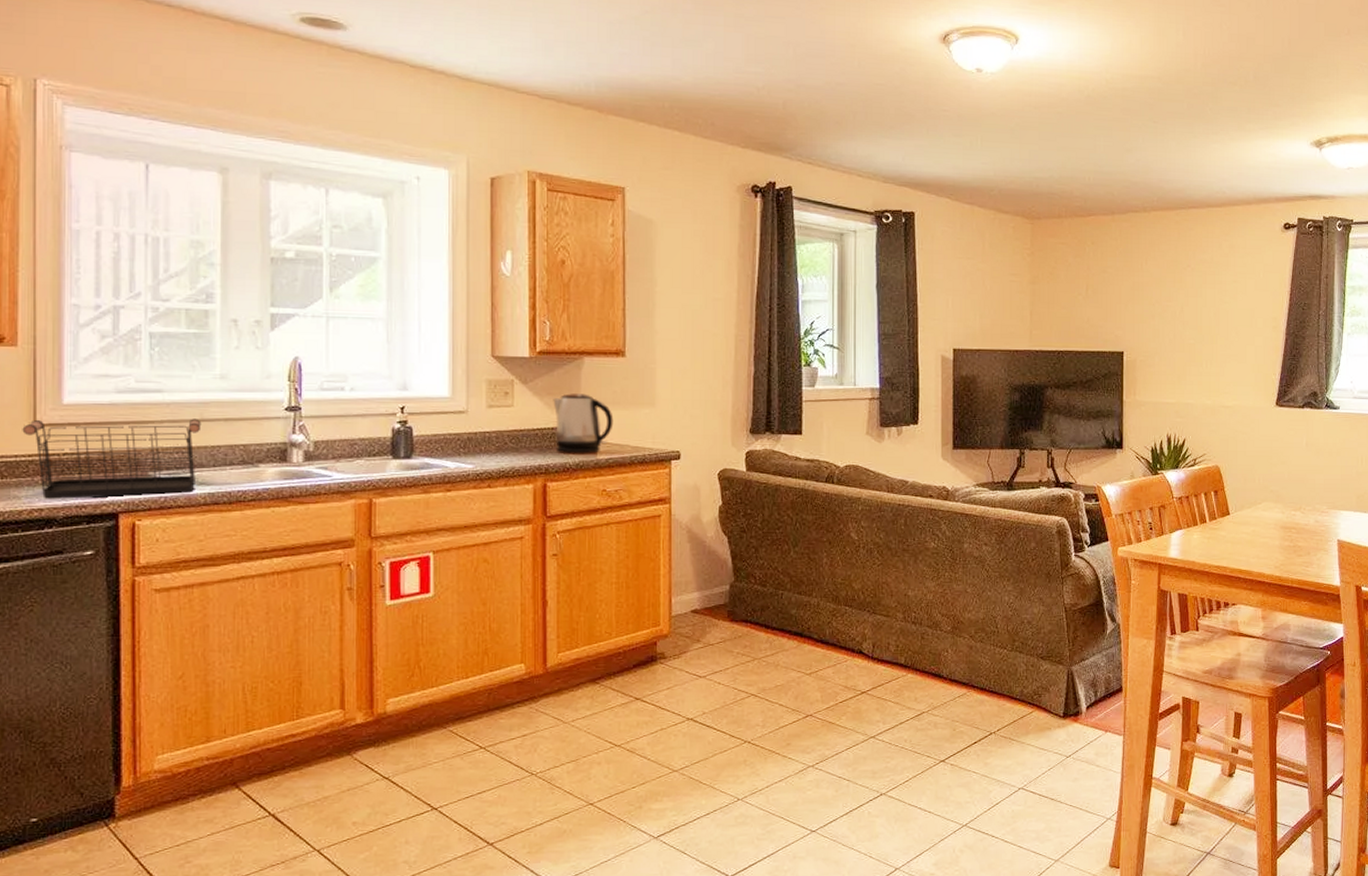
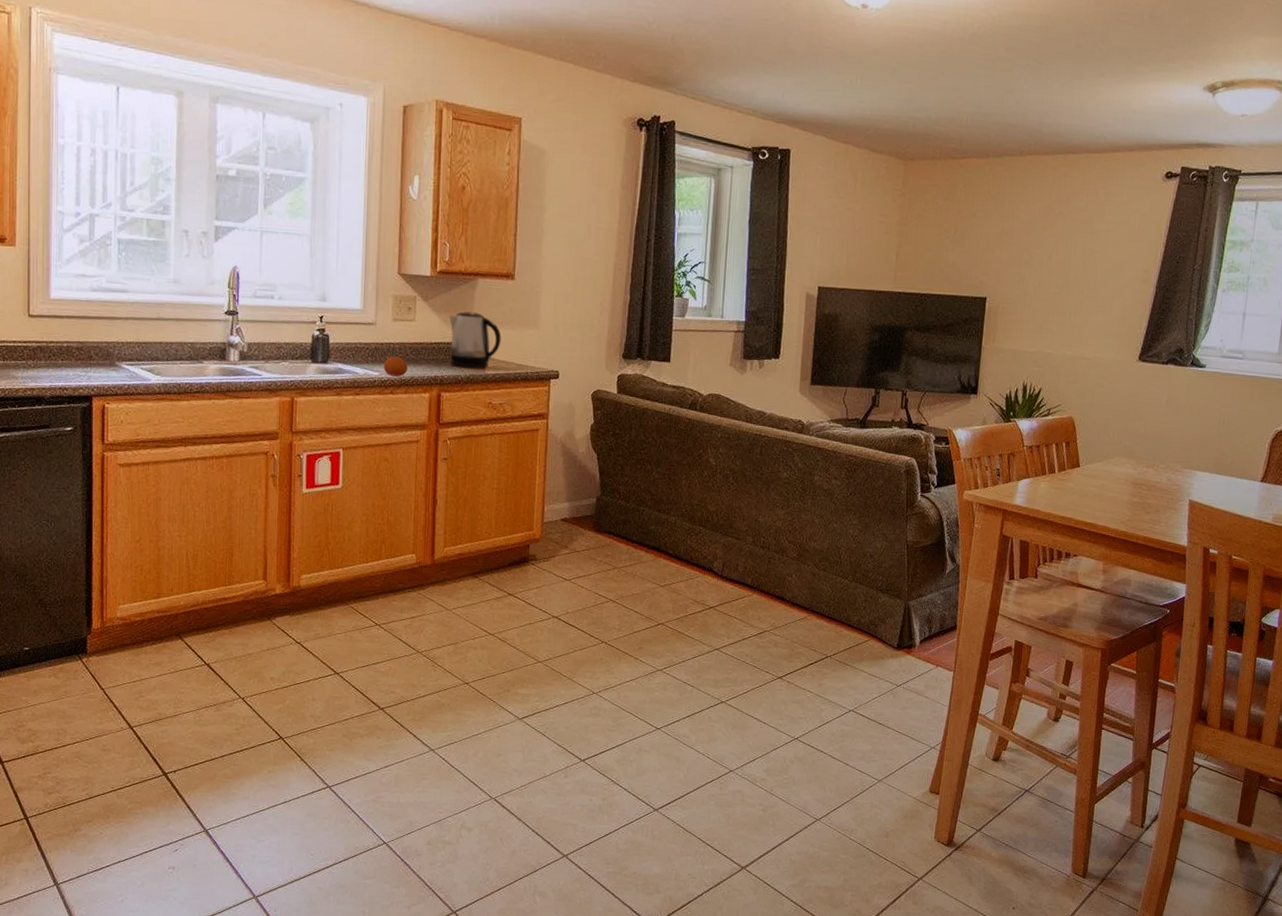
dish rack: present [22,418,202,499] -> none [19,311,158,383]
fruit: none [478,446,507,469] -> present [383,356,408,378]

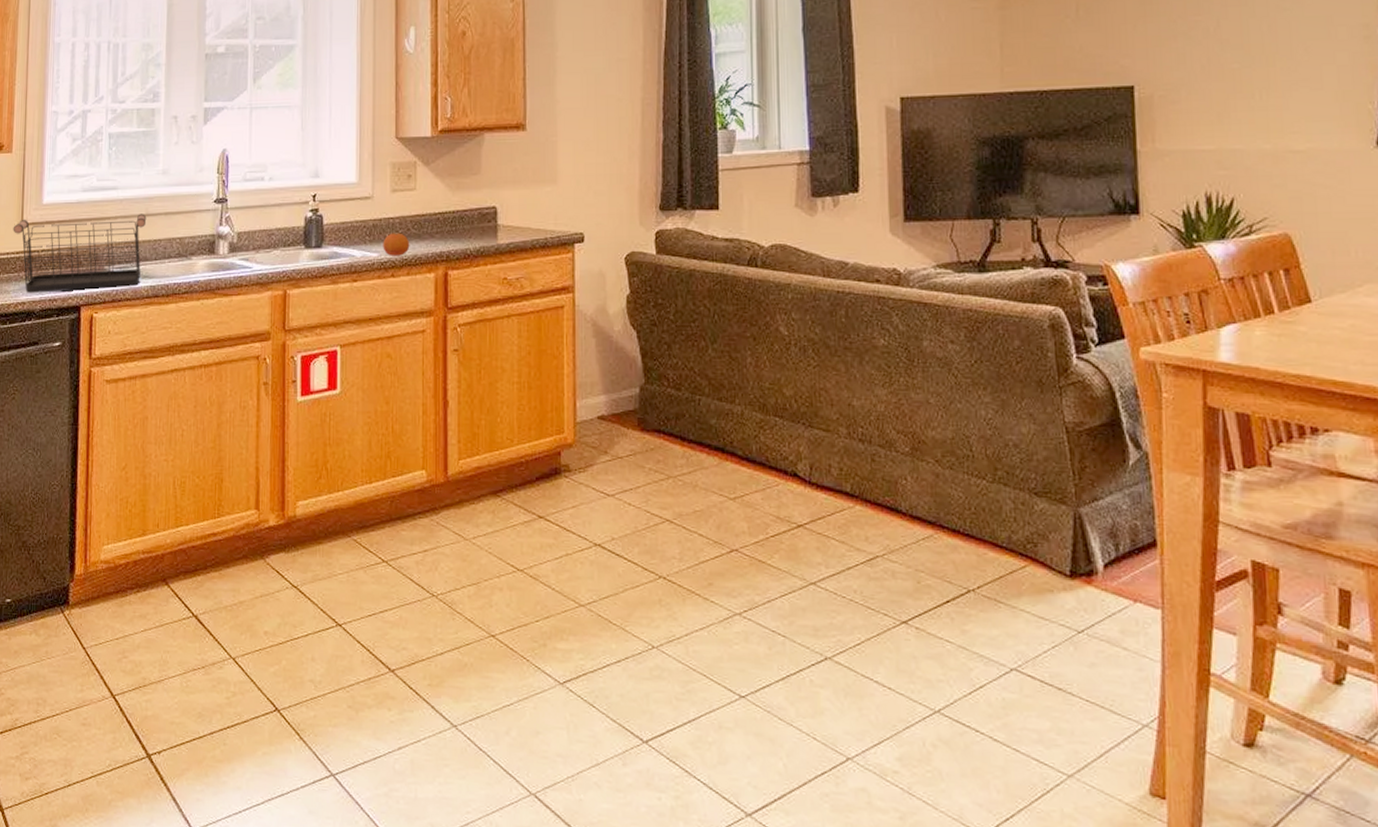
dish rack: none [19,311,158,383] -> present [13,213,147,293]
kettle: present [449,311,502,369] -> none [454,173,514,239]

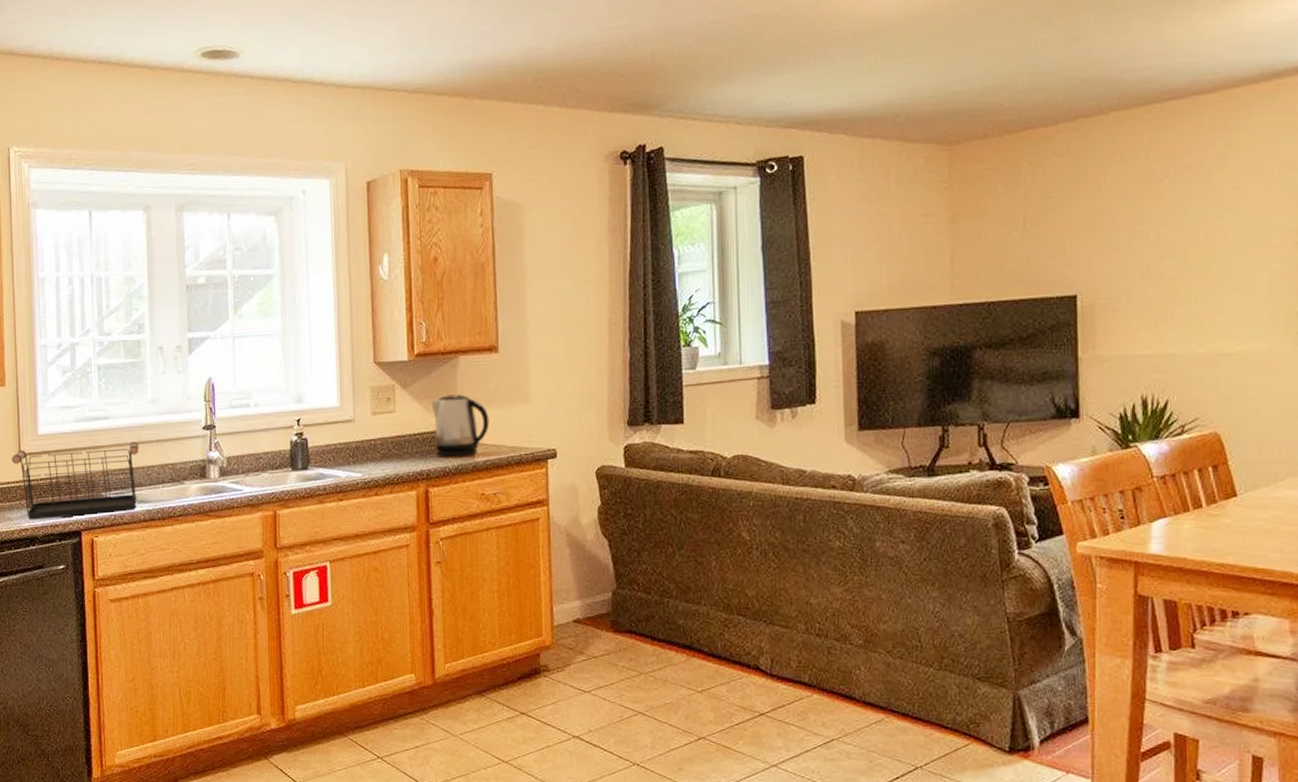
fruit: present [383,233,410,257] -> none [366,453,392,477]
kettle: none [454,173,514,239] -> present [431,394,490,458]

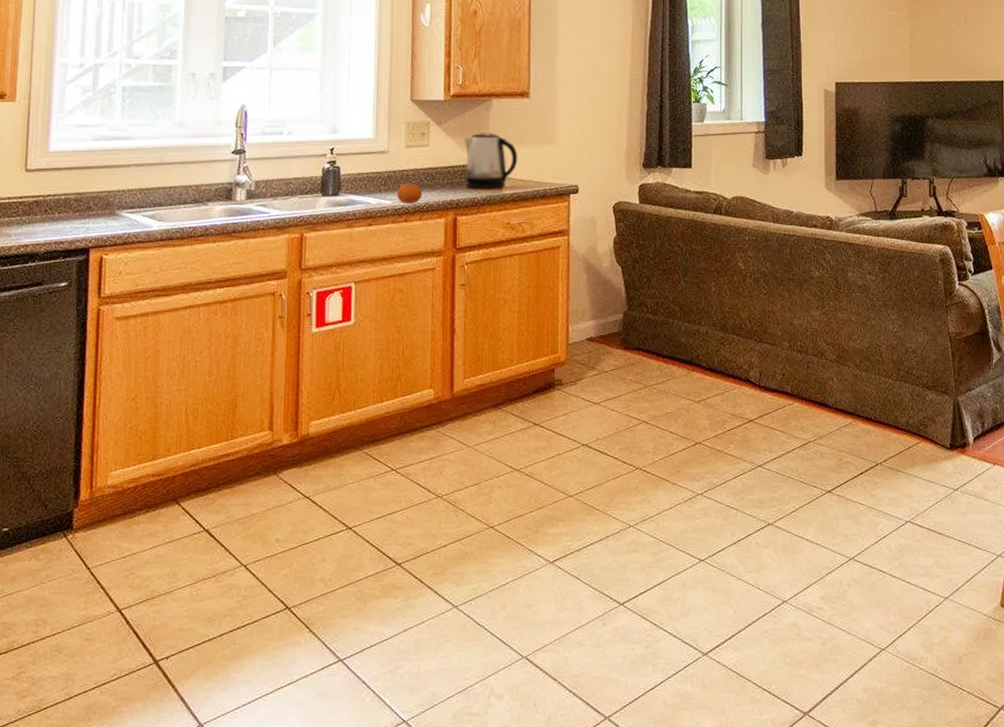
dish rack: present [11,441,139,520] -> none [15,162,162,236]
fruit: none [366,453,392,477] -> present [397,183,423,205]

